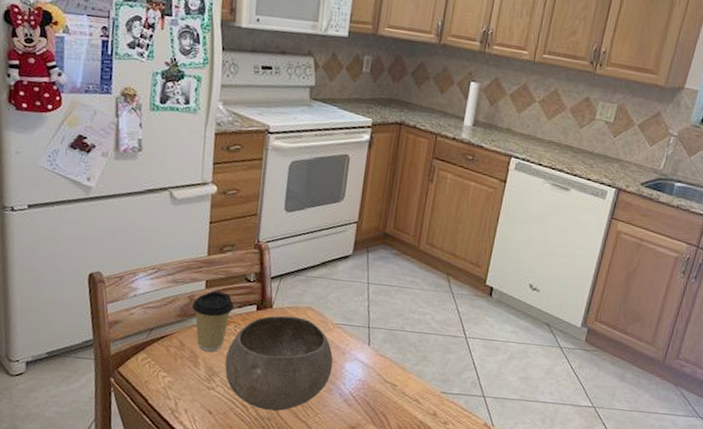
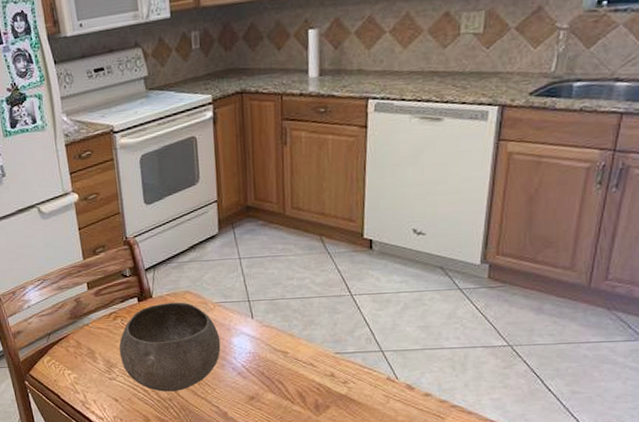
coffee cup: present [191,290,234,352] -> none [79,290,117,346]

